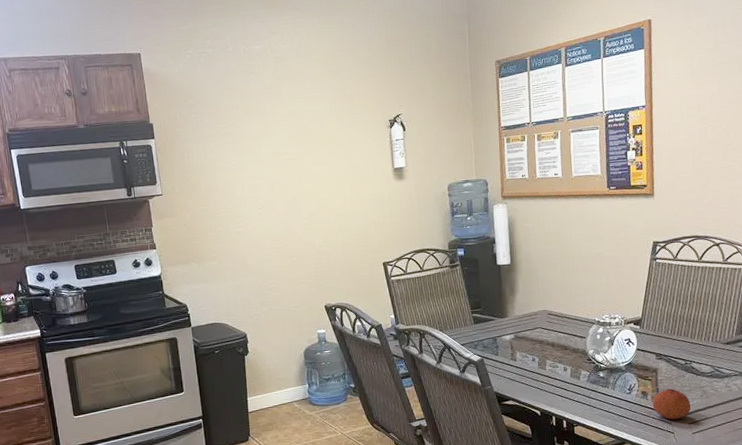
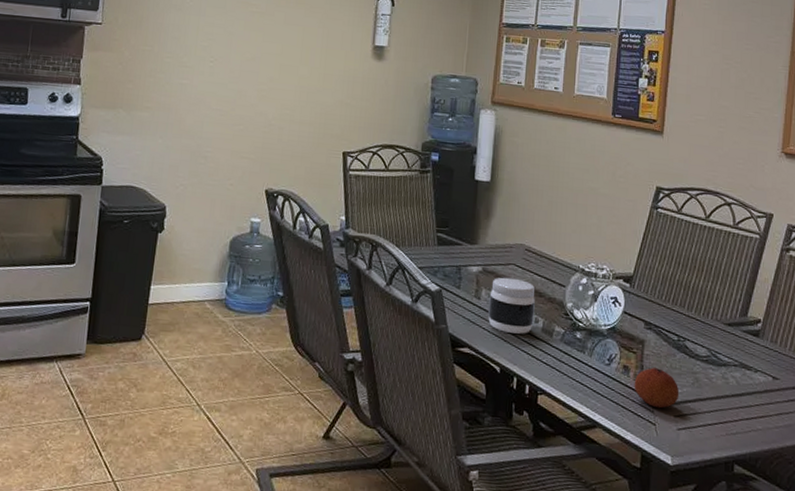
jar: none [523,338,563,383] -> present [488,277,535,334]

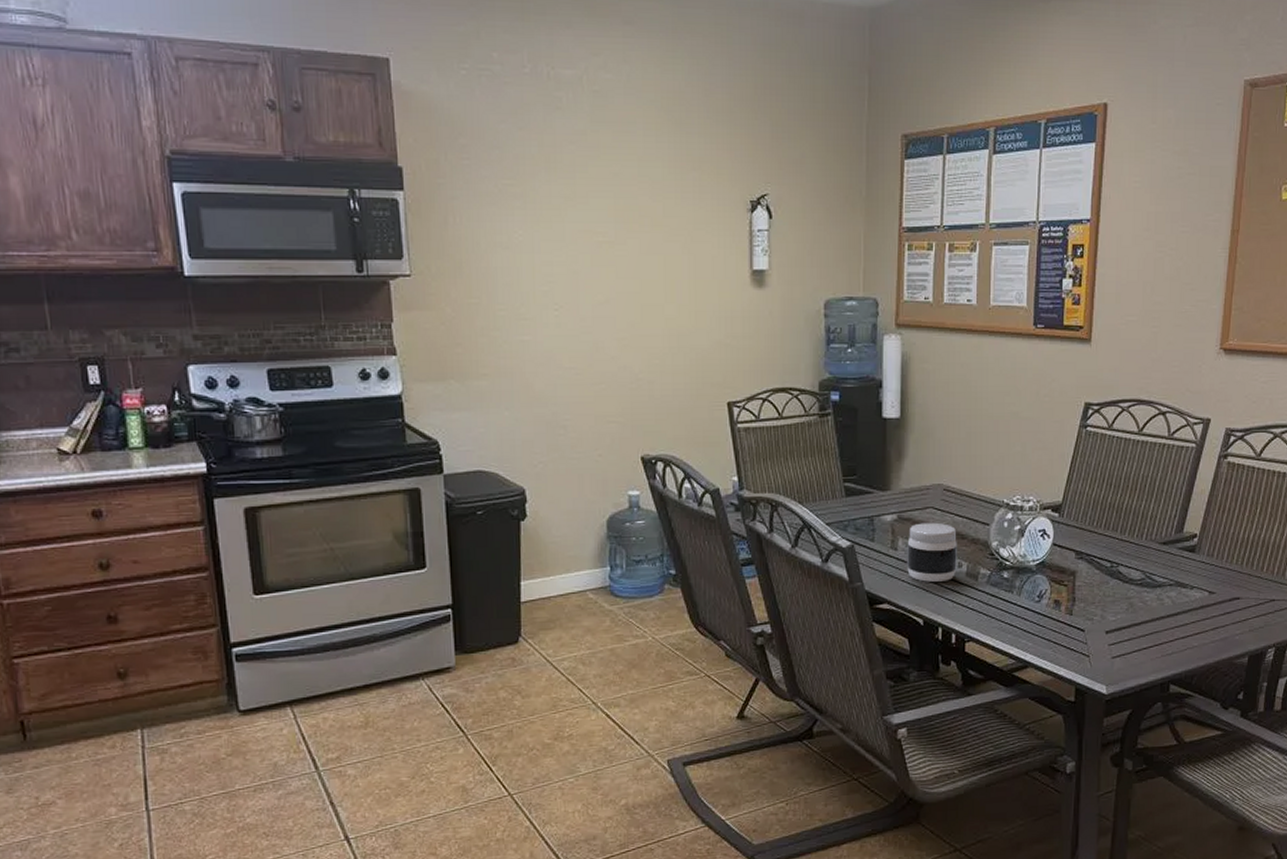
fruit: present [634,368,680,409] -> none [1066,598,1113,639]

